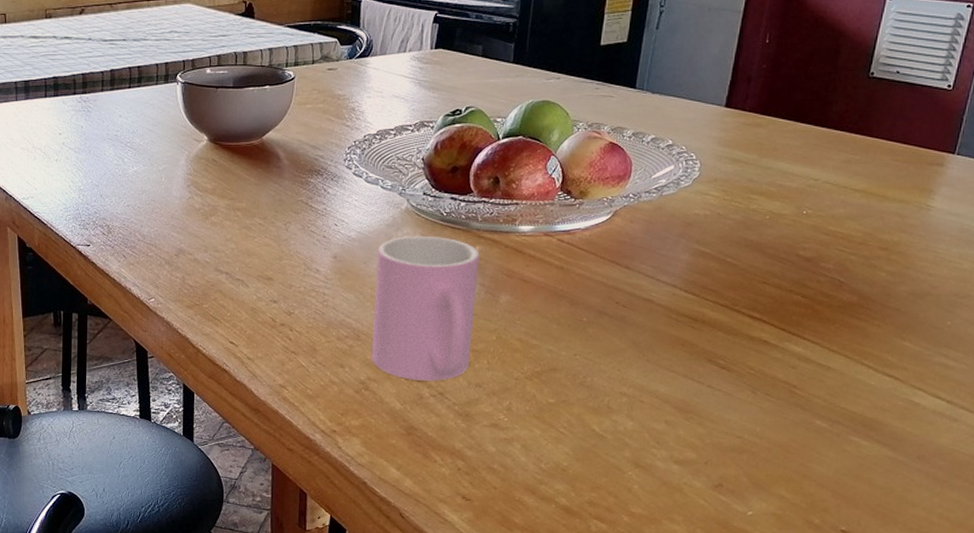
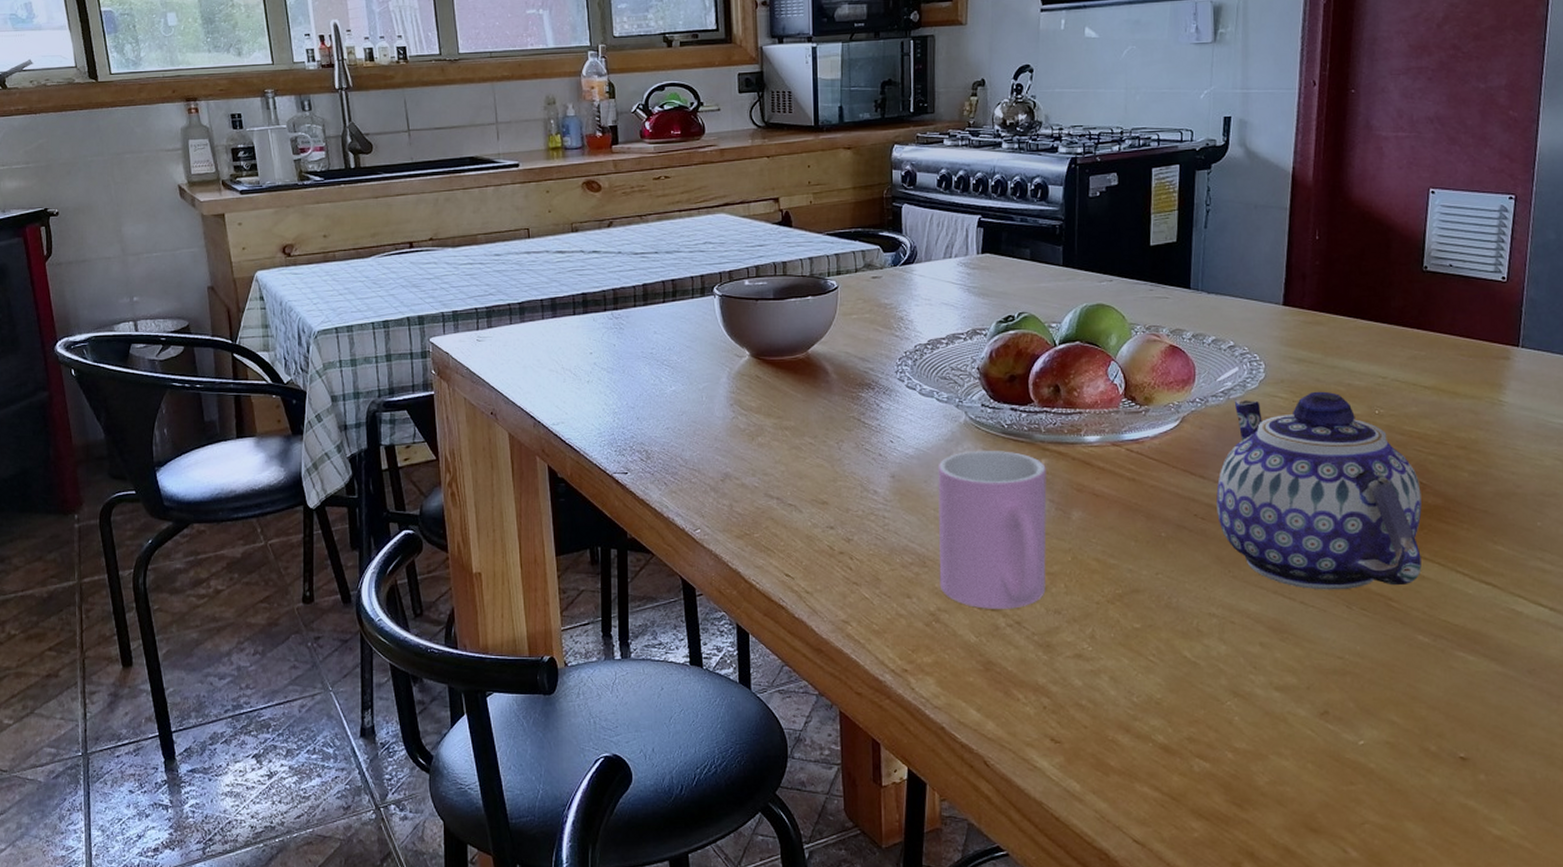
teapot: none [638,191,838,377] -> present [1216,391,1422,590]

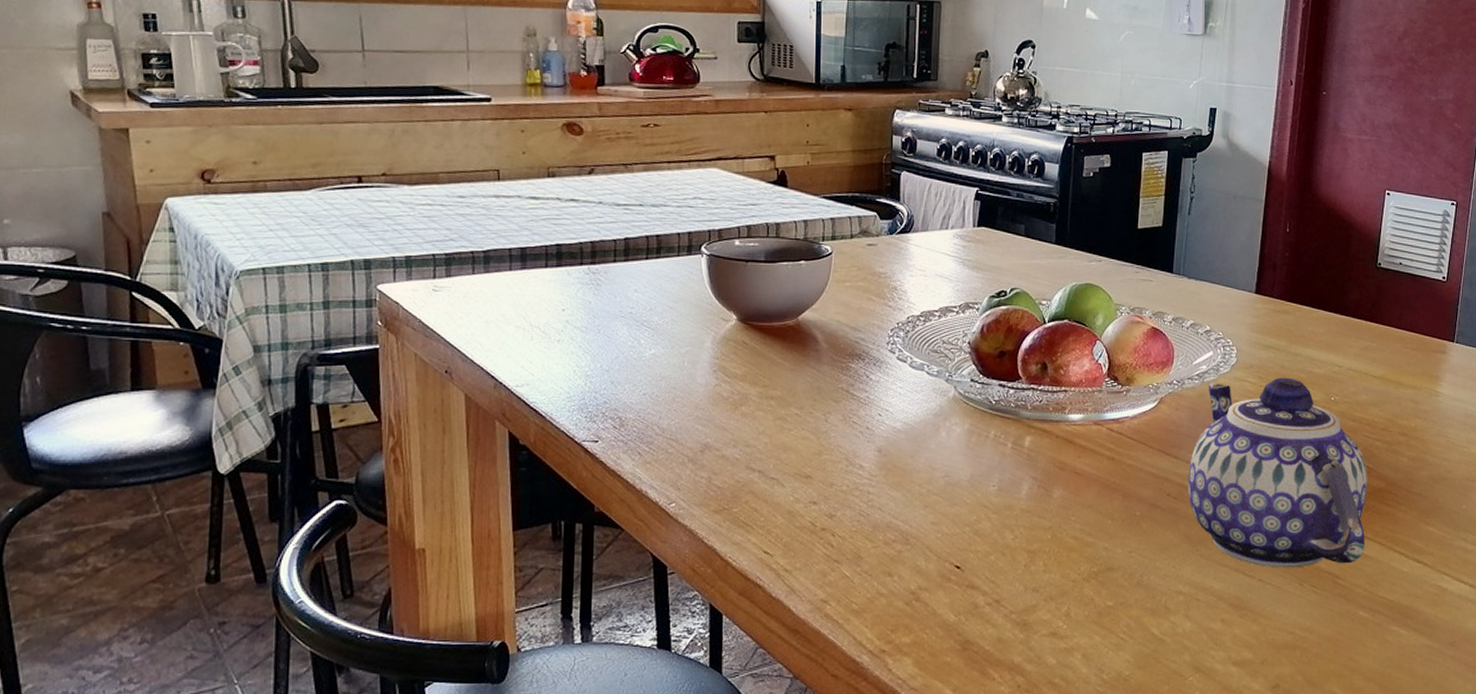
cup: present [938,451,1047,609] -> none [921,427,1031,587]

